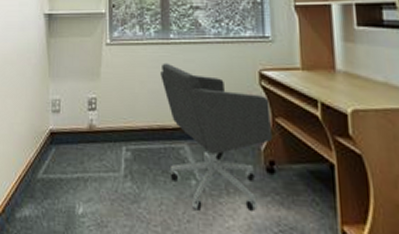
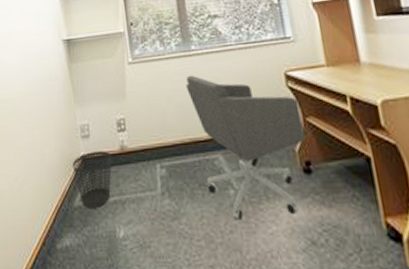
wastebasket: none [40,127,79,182] -> present [72,151,112,208]

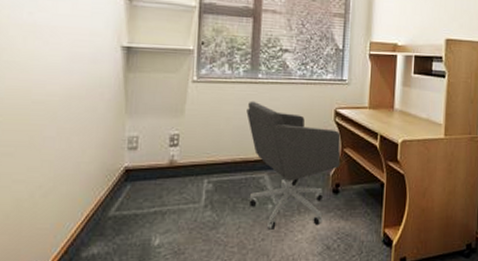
wastebasket: present [72,151,112,208] -> none [112,164,159,218]

